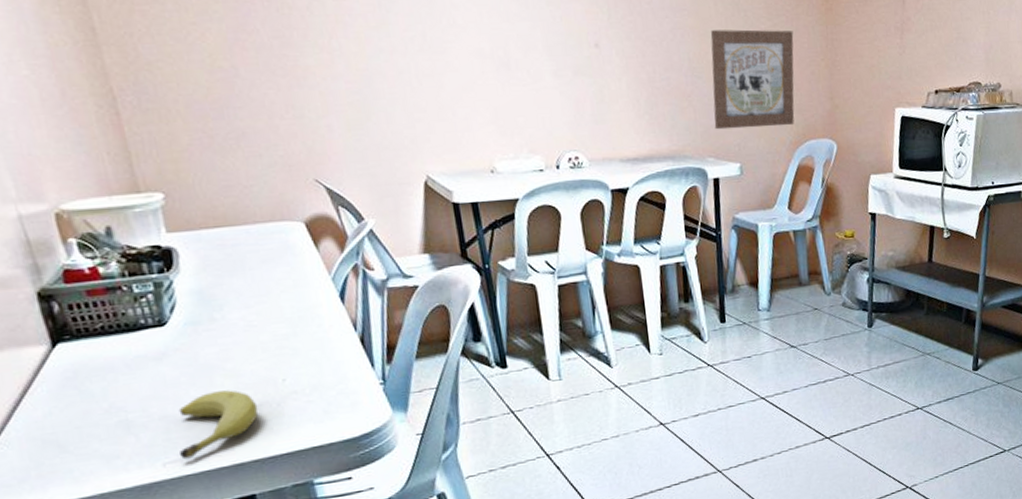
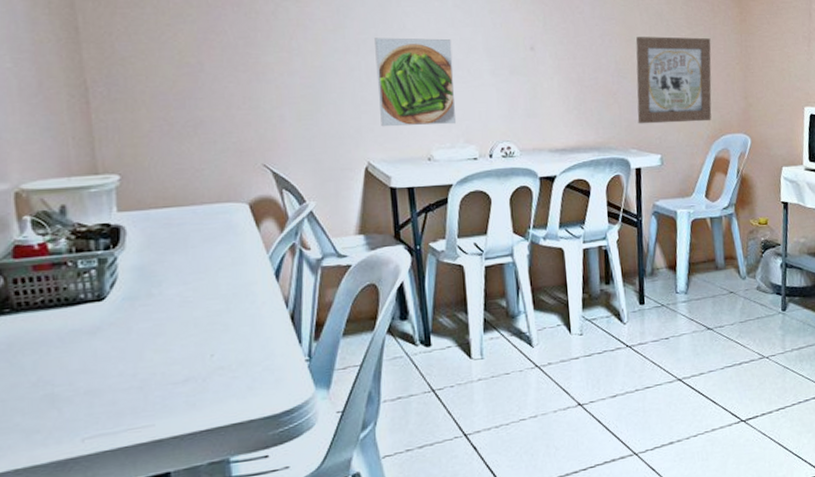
fruit: present [178,390,258,460] -> none [99,364,184,435]
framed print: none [423,35,518,137] -> present [375,37,456,127]

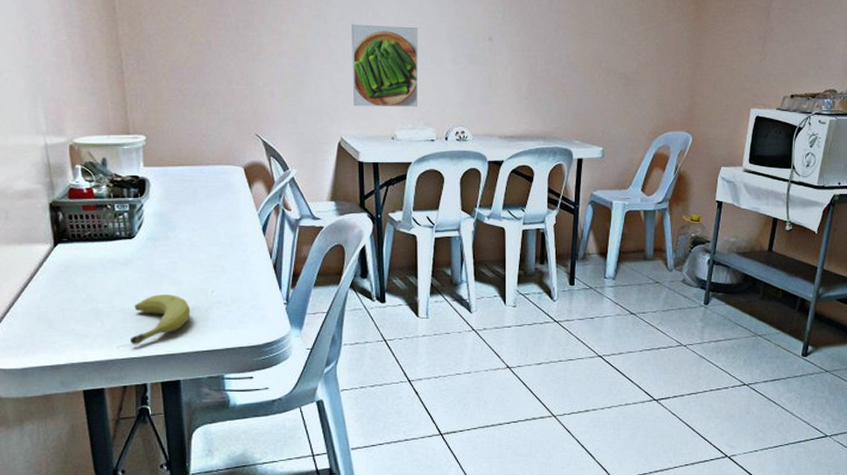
fruit: none [99,364,184,435] -> present [129,294,191,345]
wall art: present [635,36,712,124] -> none [583,31,663,118]

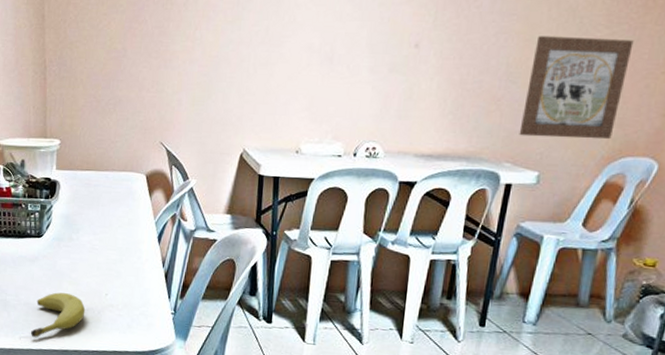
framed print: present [352,24,418,108] -> none [259,30,337,120]
wall art: none [583,31,663,118] -> present [519,36,634,140]

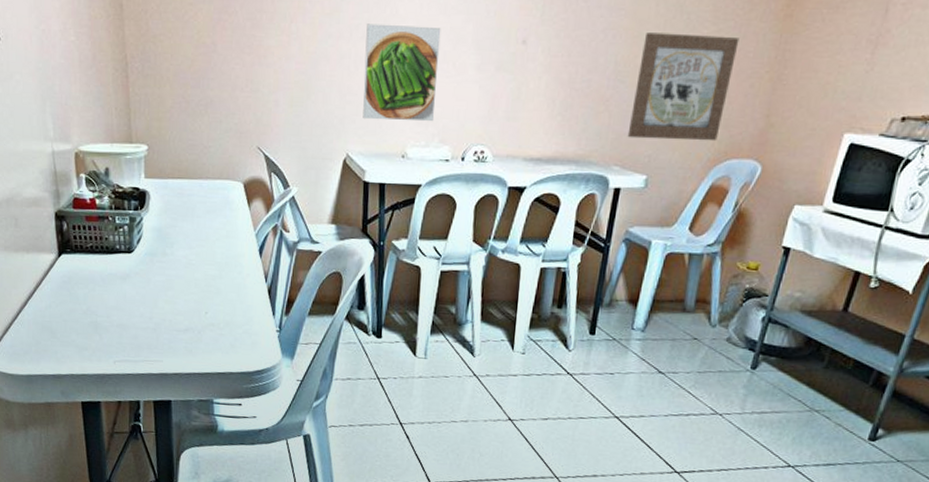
fruit: present [30,292,86,338] -> none [125,312,184,362]
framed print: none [259,30,337,120] -> present [363,24,441,122]

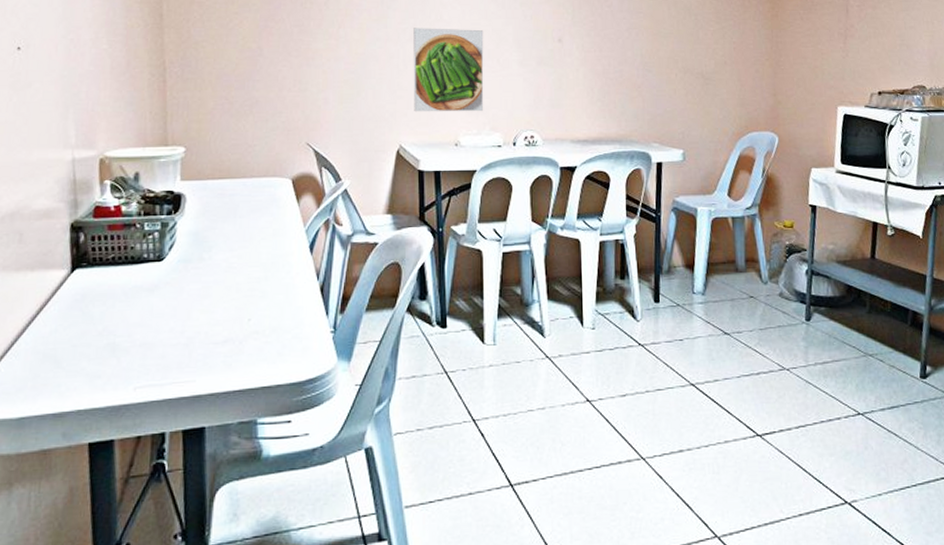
wall art: present [627,33,740,141] -> none [661,31,740,118]

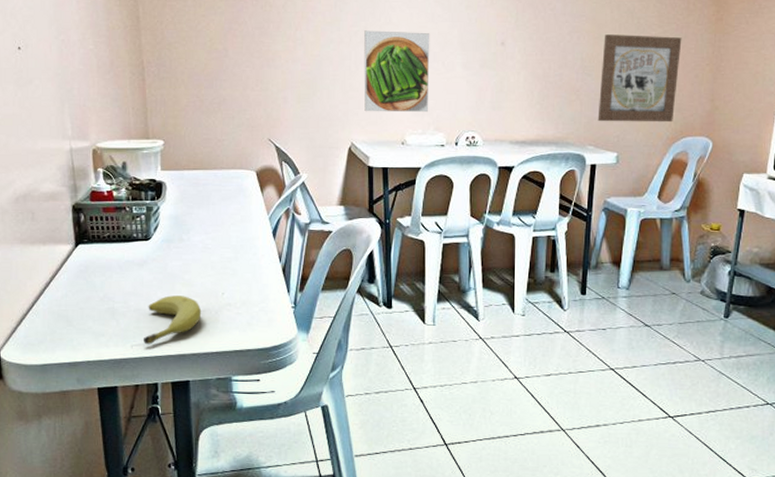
fruit: none [149,324,223,386] -> present [143,295,202,345]
wall art: none [661,31,740,118] -> present [597,34,682,123]

